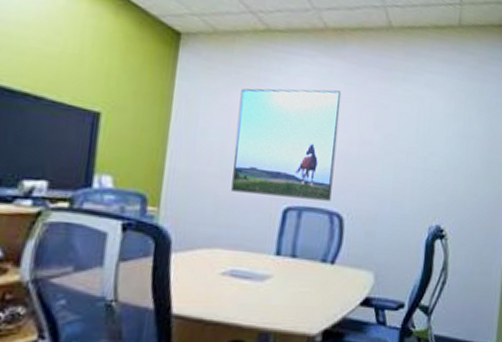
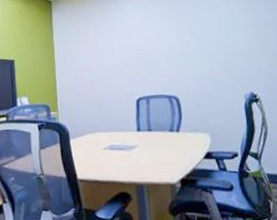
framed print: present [231,88,342,201] -> none [94,13,168,94]

